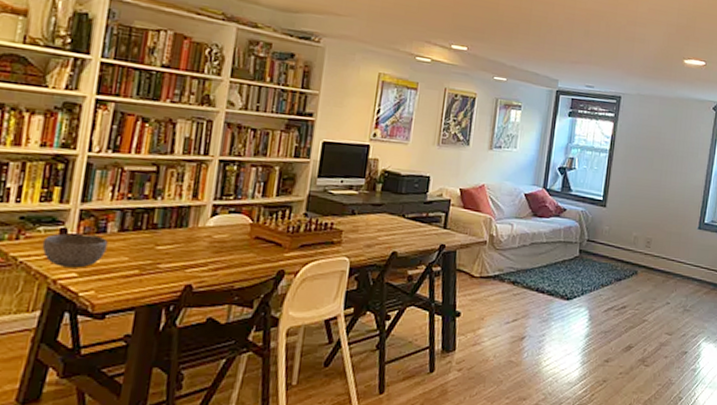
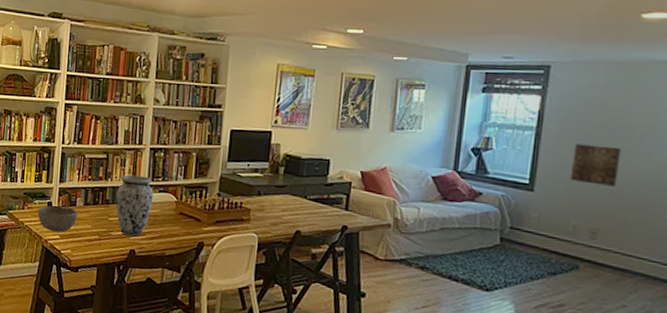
vase: none [167,192,222,268] -> present [116,174,154,237]
wall art: none [632,165,669,202] -> present [570,144,622,187]

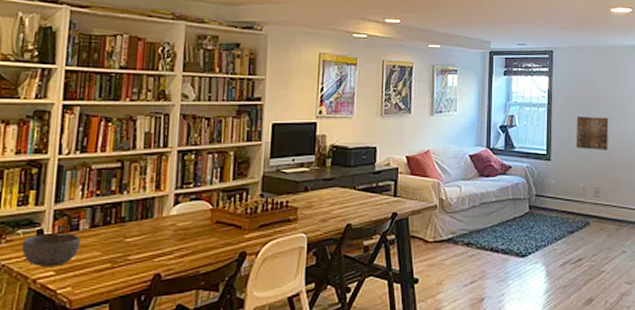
vase: present [116,174,154,237] -> none [134,184,183,258]

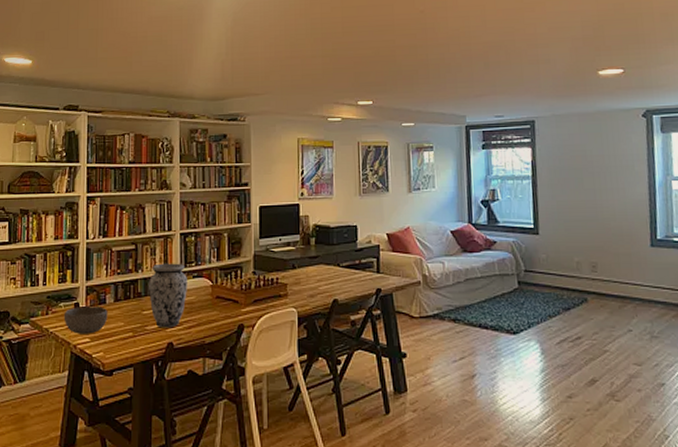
vase: none [134,184,183,258] -> present [149,263,187,328]
wall art: present [575,116,609,150] -> none [565,187,605,222]

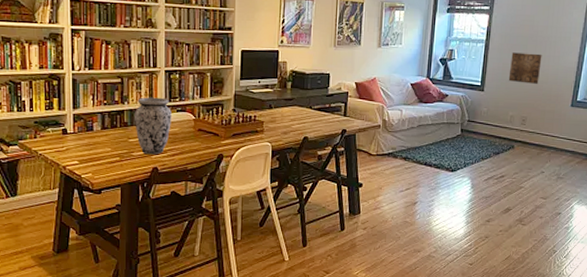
bowl: present [63,306,108,334] -> none [52,132,95,157]
wall art: none [565,187,605,222] -> present [508,52,542,84]

